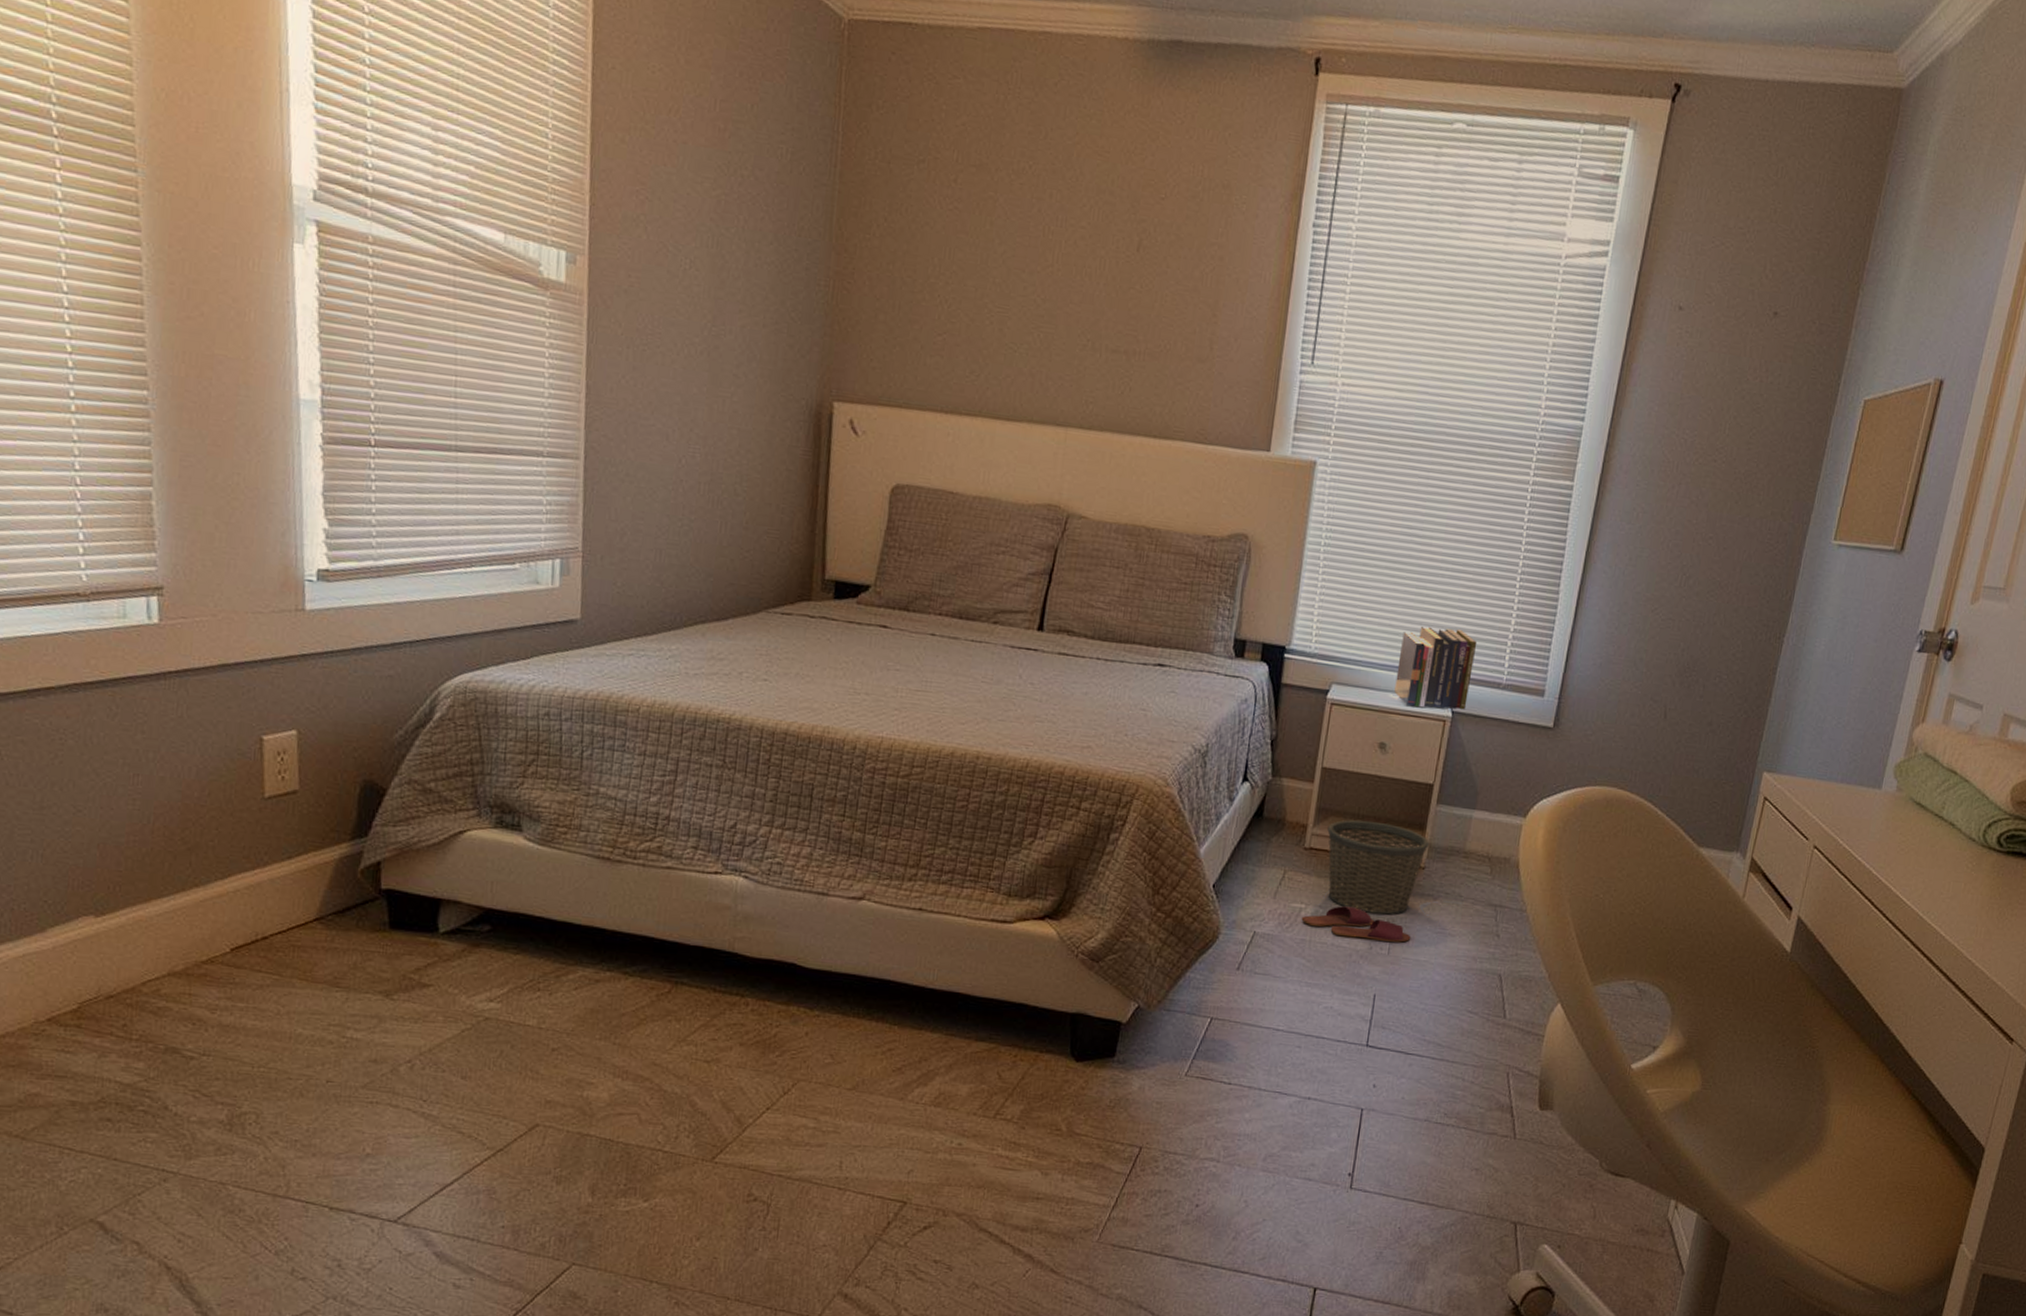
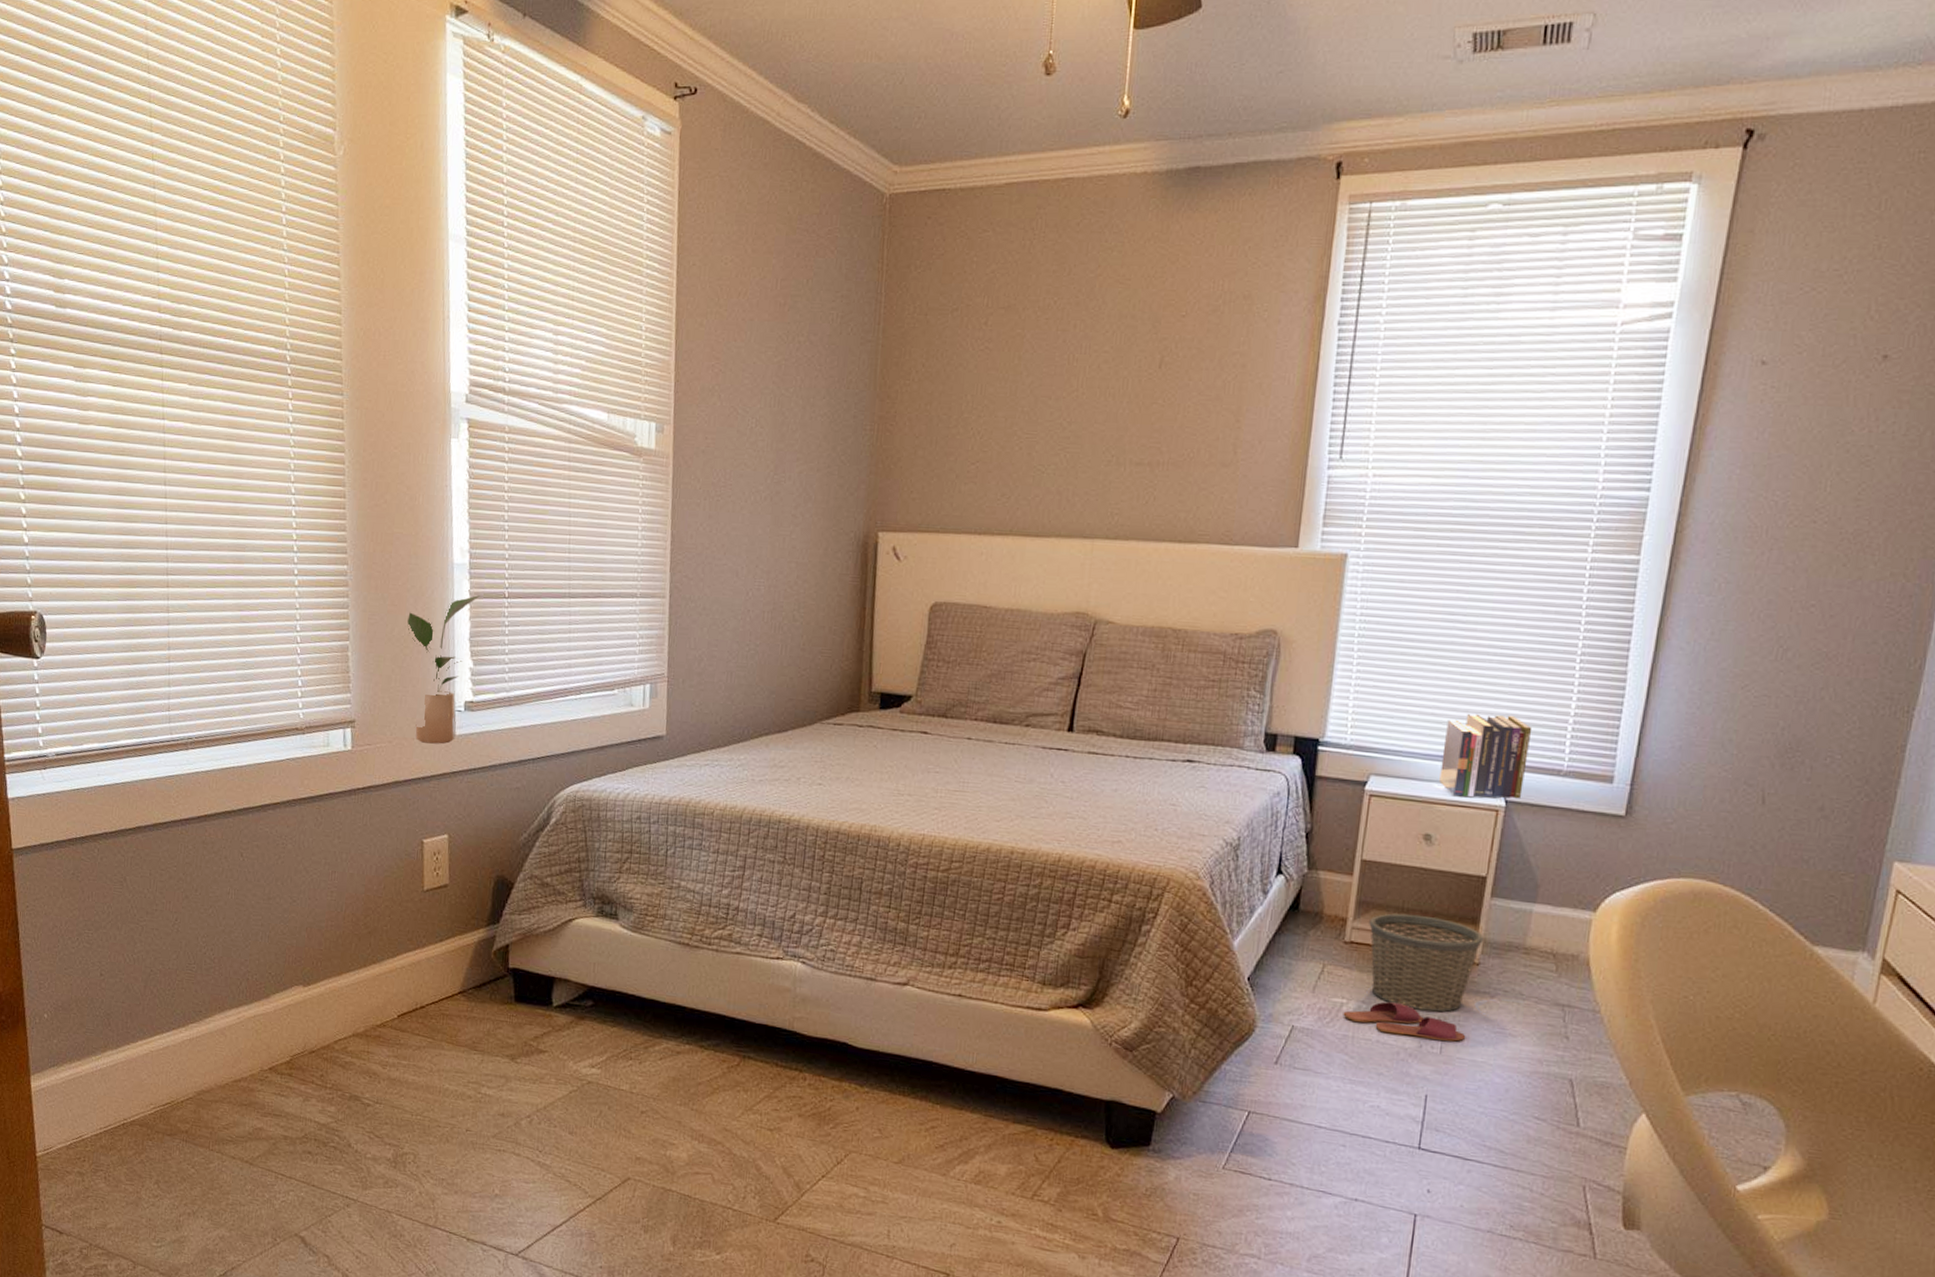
potted plant: none [236,440,336,621] -> present [407,595,480,745]

